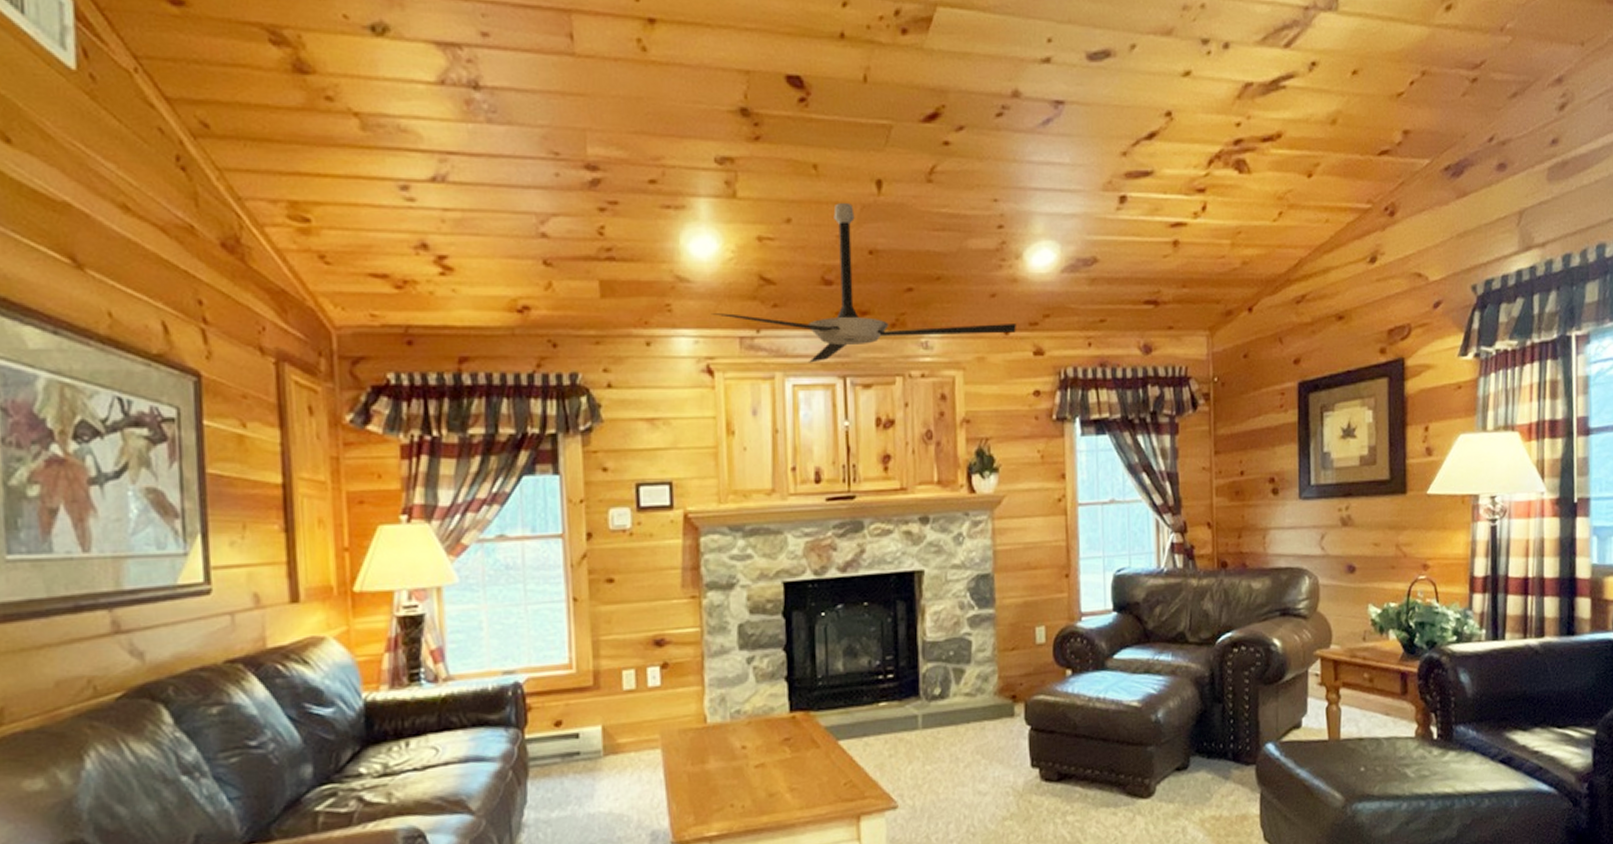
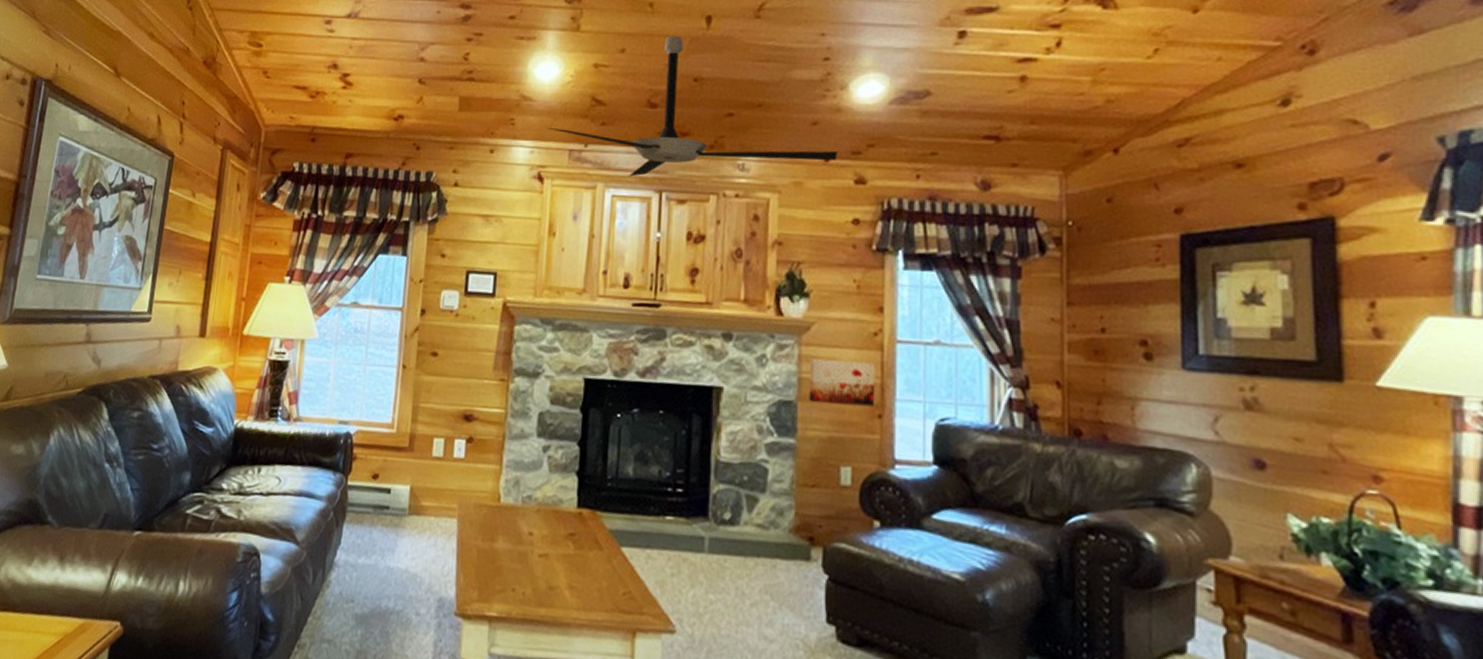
wall art: none [1003,527,1062,571] -> present [809,359,876,407]

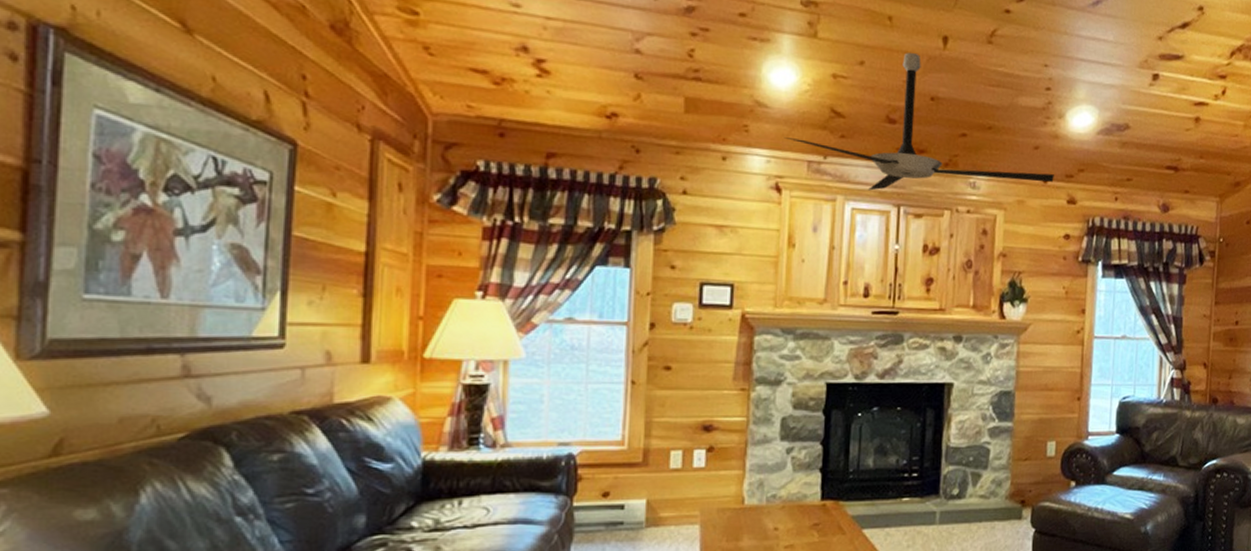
wall art: present [809,359,876,407] -> none [1024,354,1078,392]

